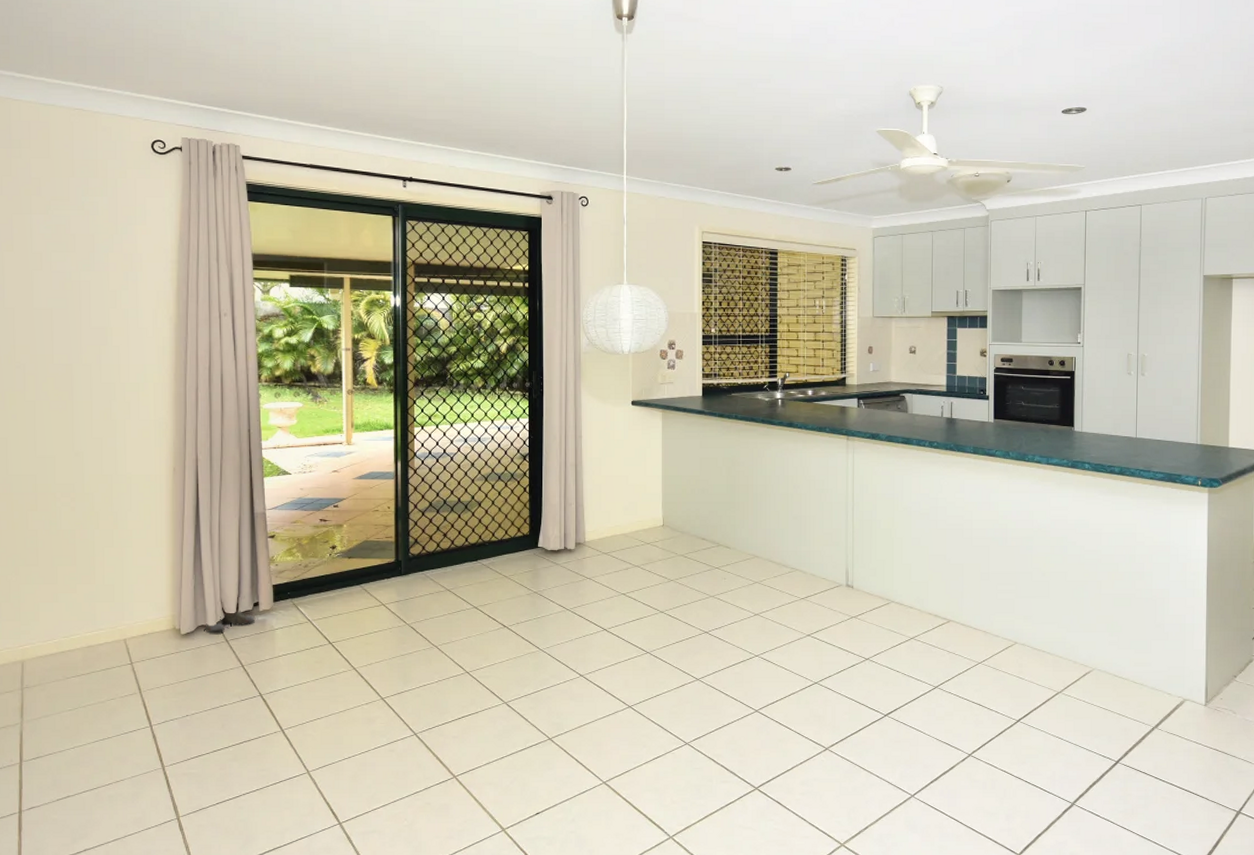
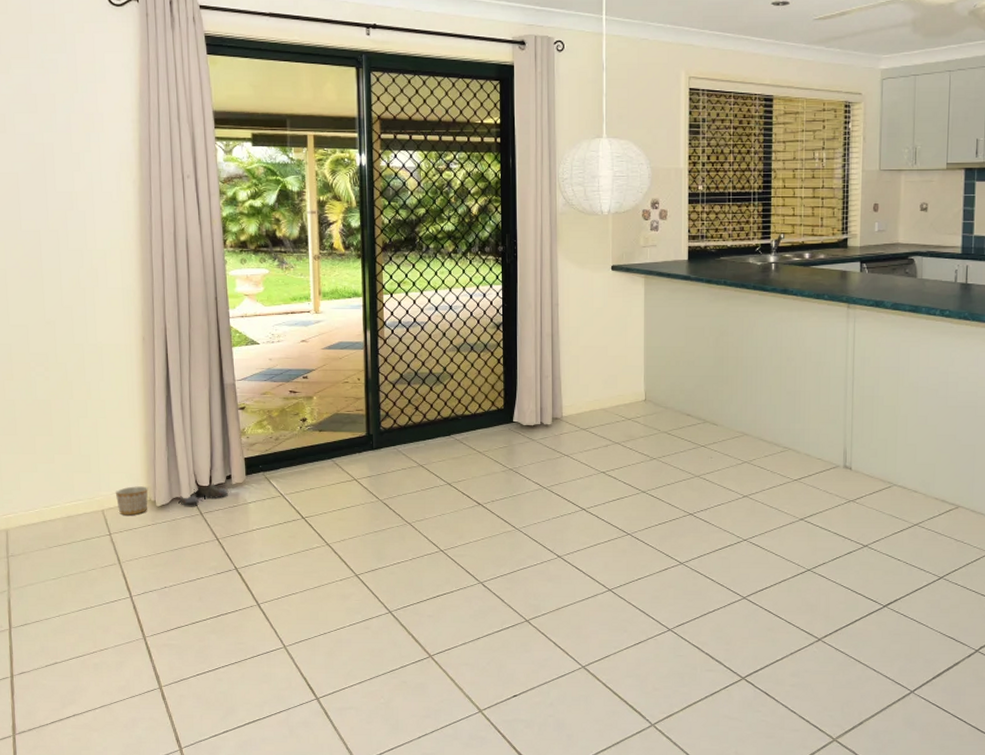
planter: none [138,615,173,644] -> present [115,486,149,516]

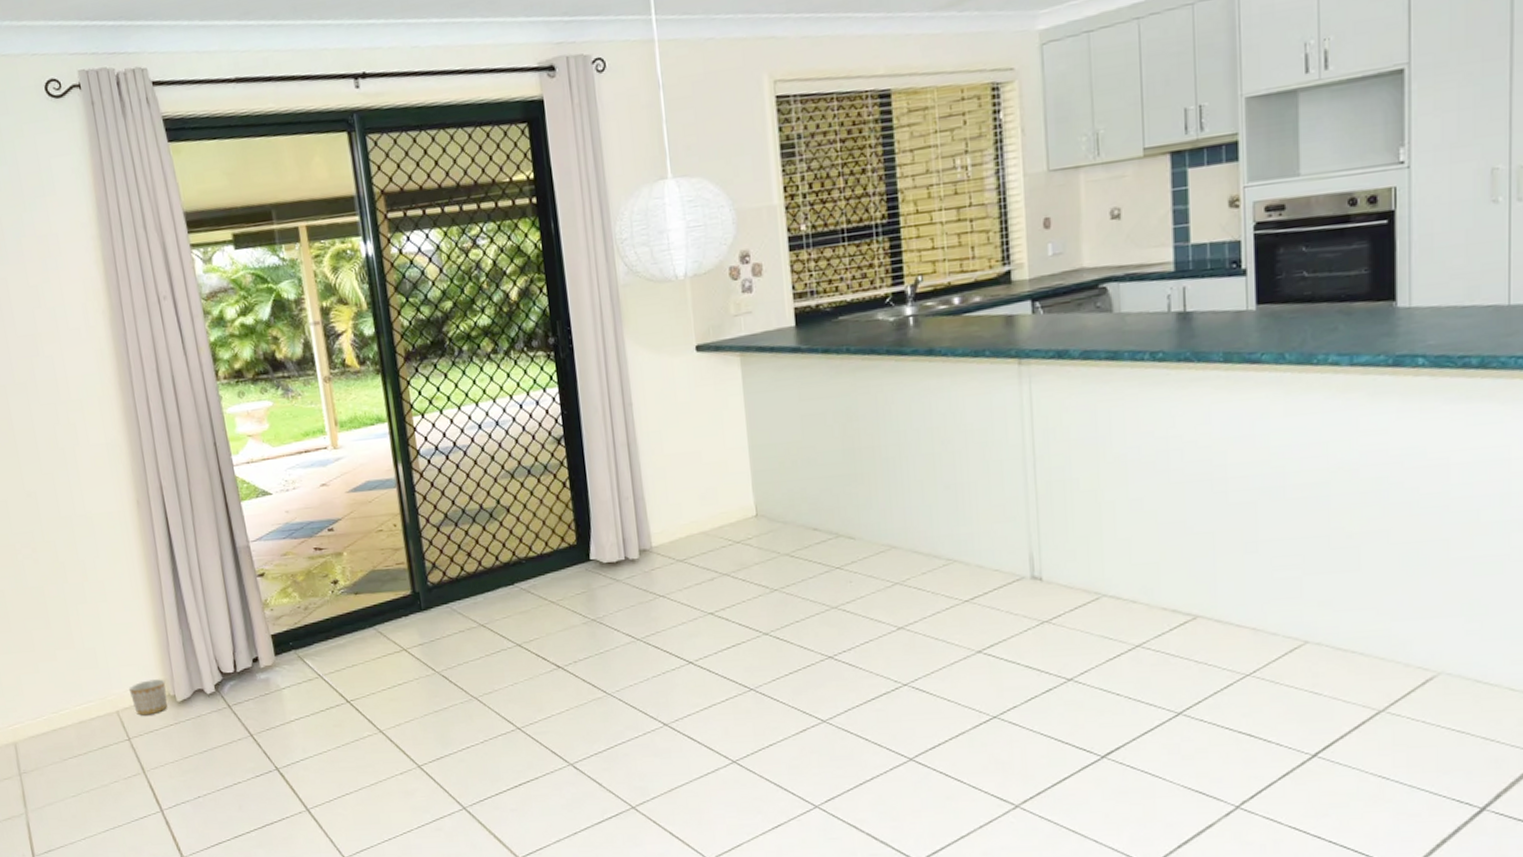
boots: present [178,482,228,506] -> none [201,668,257,699]

